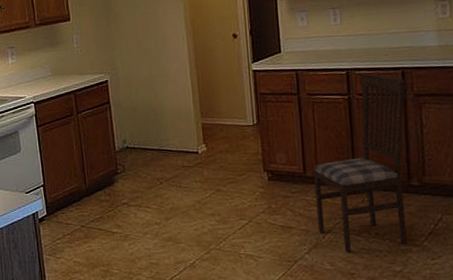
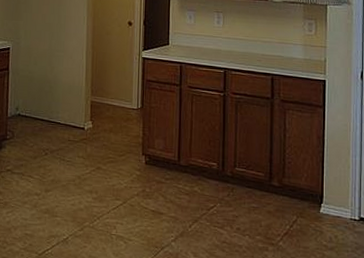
dining chair: present [314,73,407,253] -> none [186,74,274,245]

